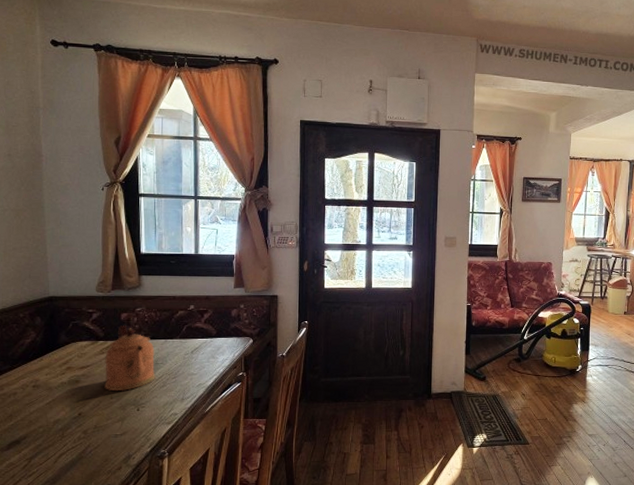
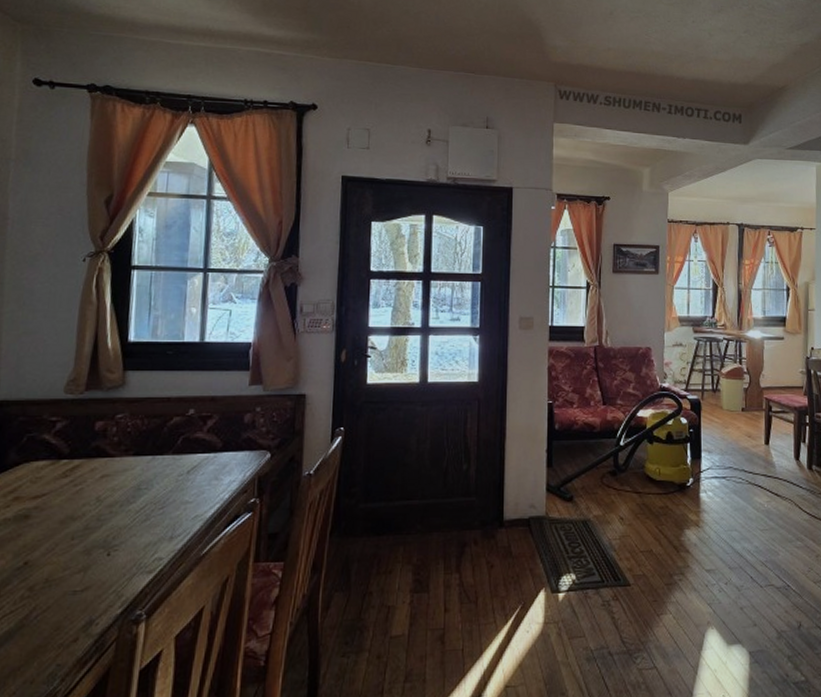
coffeepot: present [104,324,155,391] -> none [64,437,138,528]

